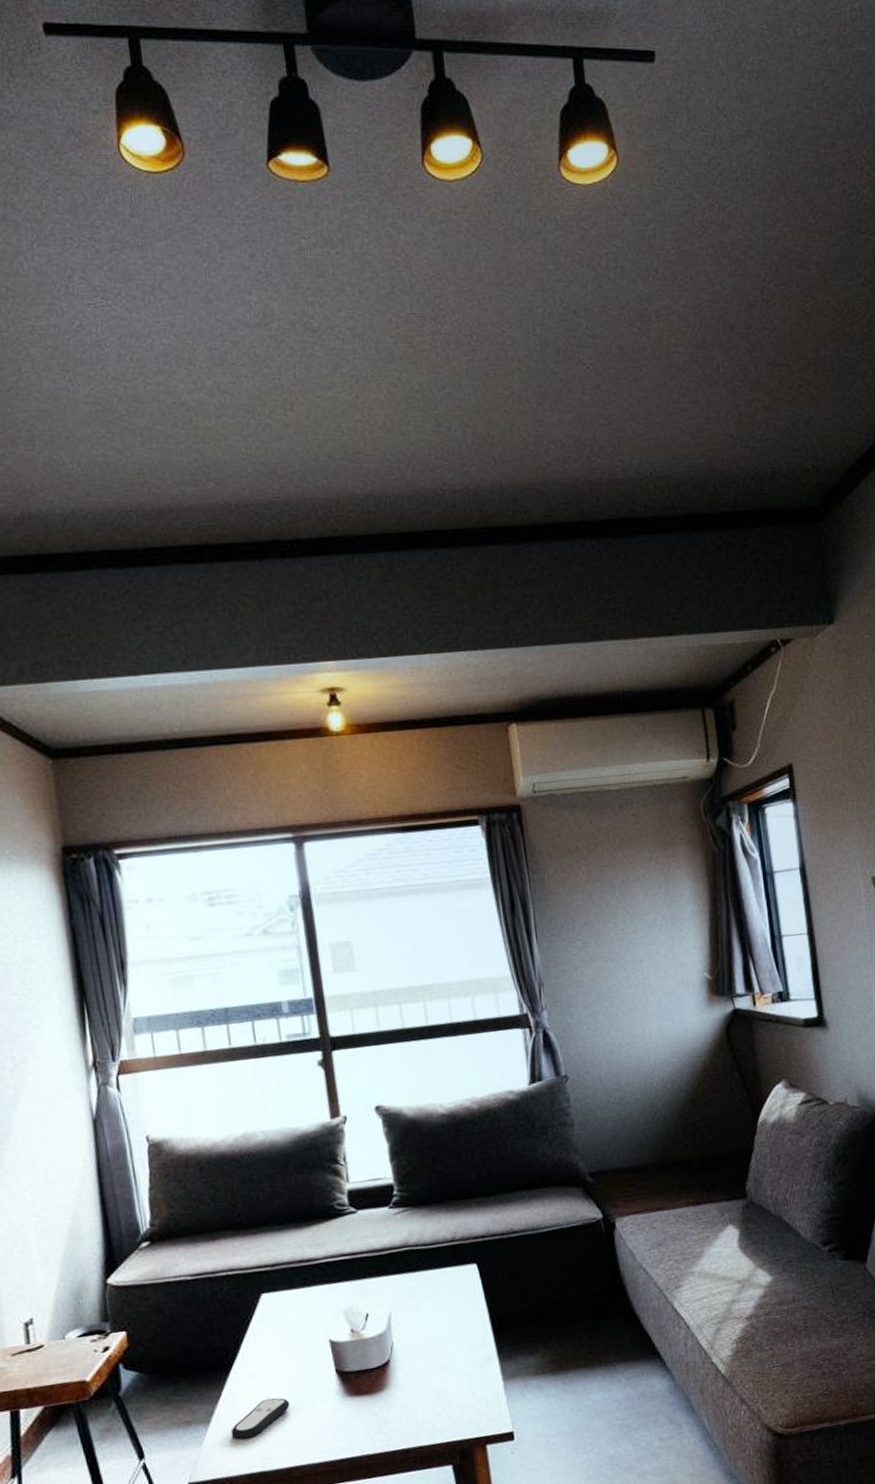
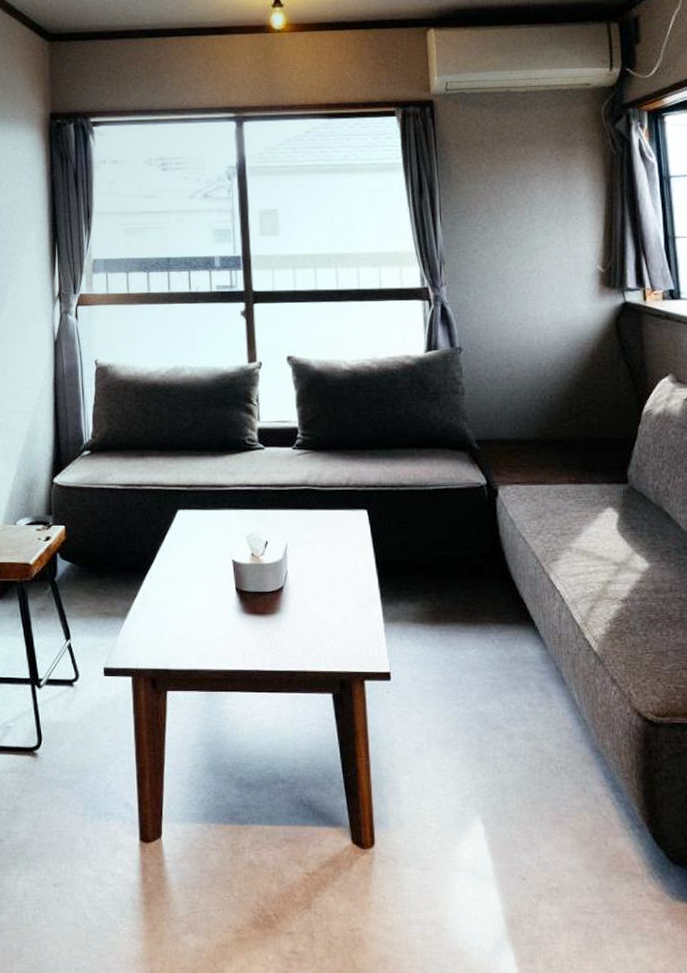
remote control: present [231,1398,290,1440] -> none [143,604,195,637]

